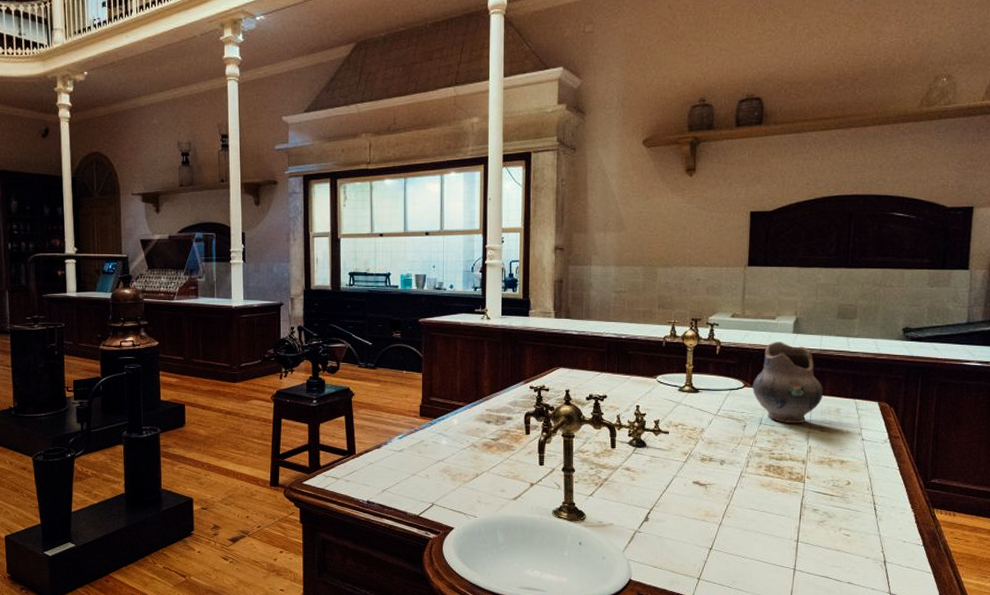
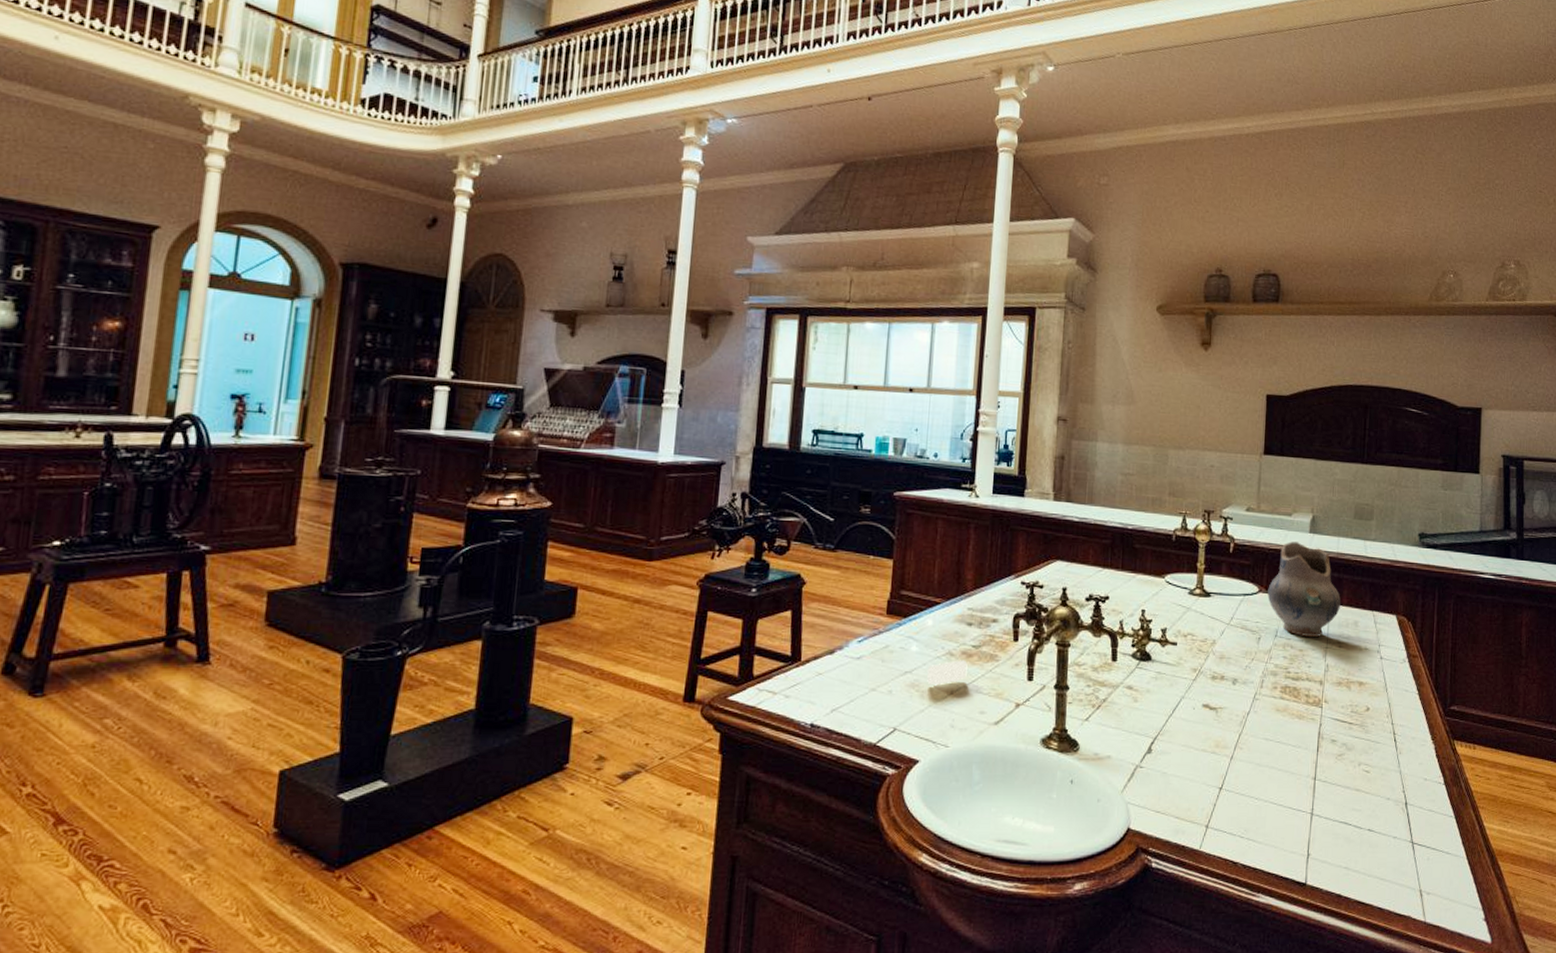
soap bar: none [456,450,489,470] -> present [927,660,968,685]

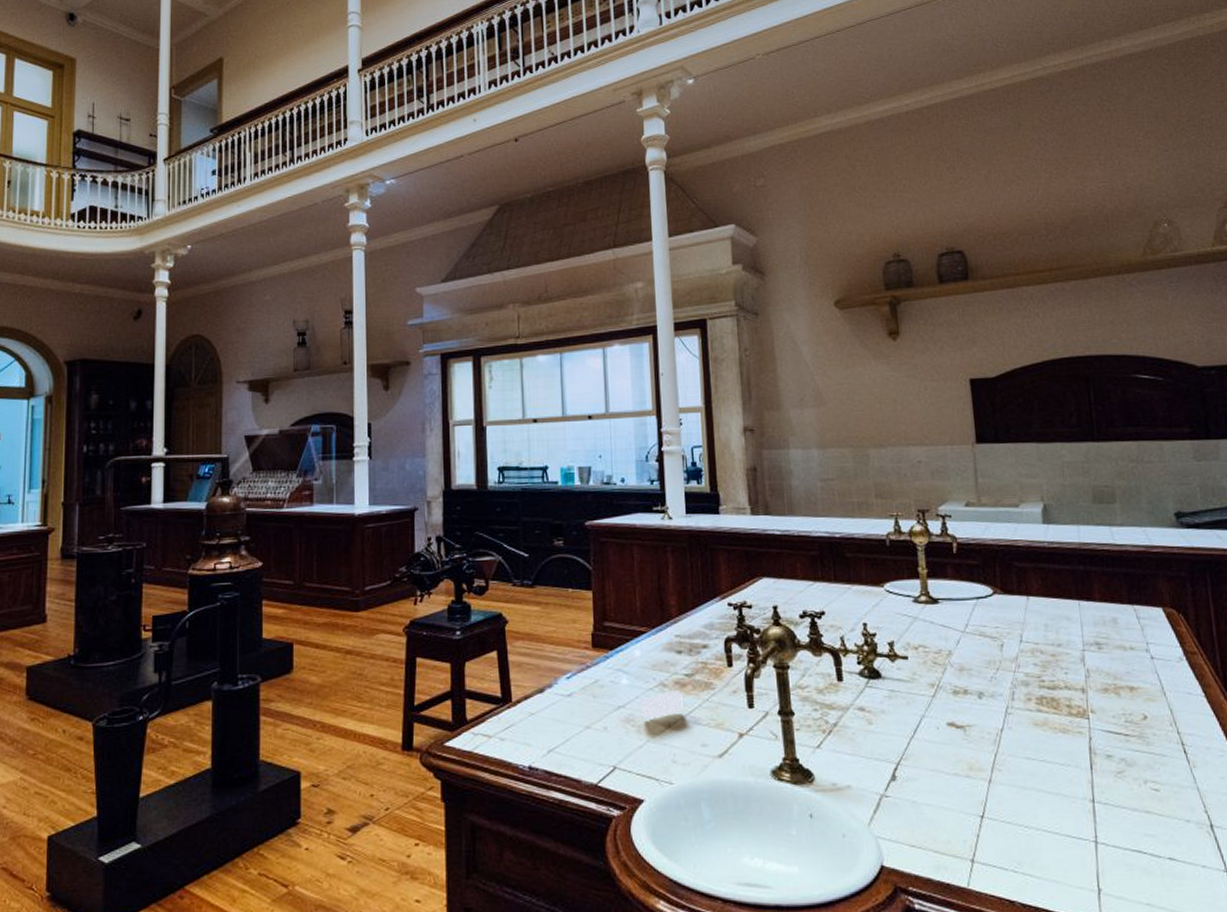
ceramic jug: present [1267,542,1341,637] -> none [1003,535,1093,639]

